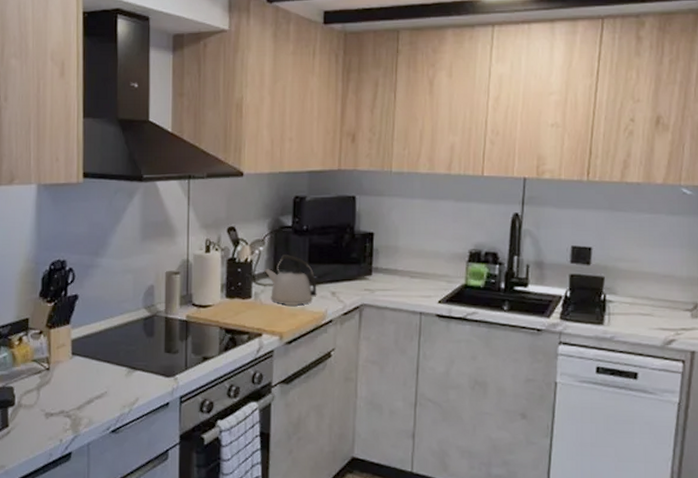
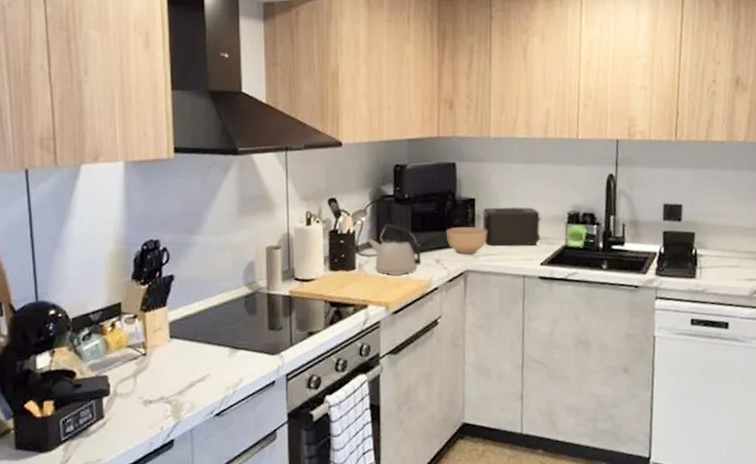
bowl: none [343,261,385,289] -> present [446,227,488,255]
toaster: none [380,242,441,283] -> present [482,206,541,246]

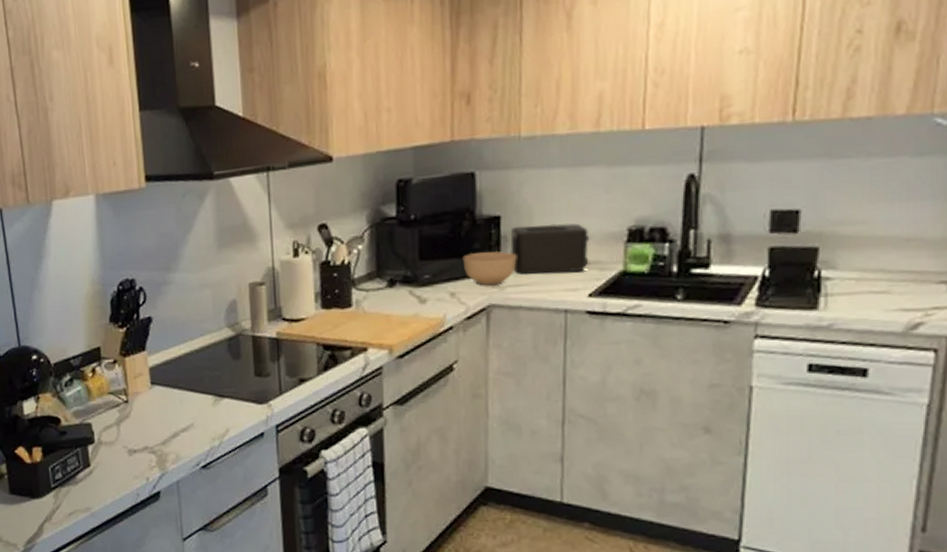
kettle: present [367,224,422,276] -> none [365,251,432,314]

